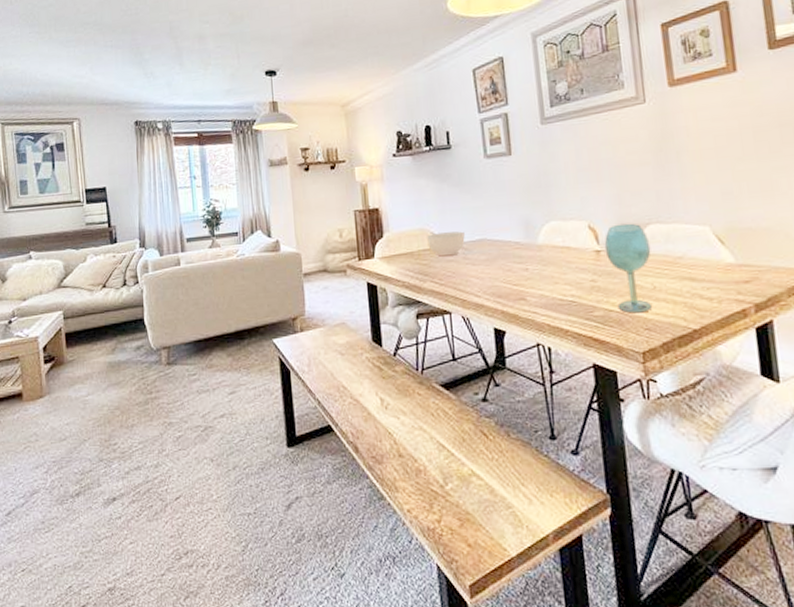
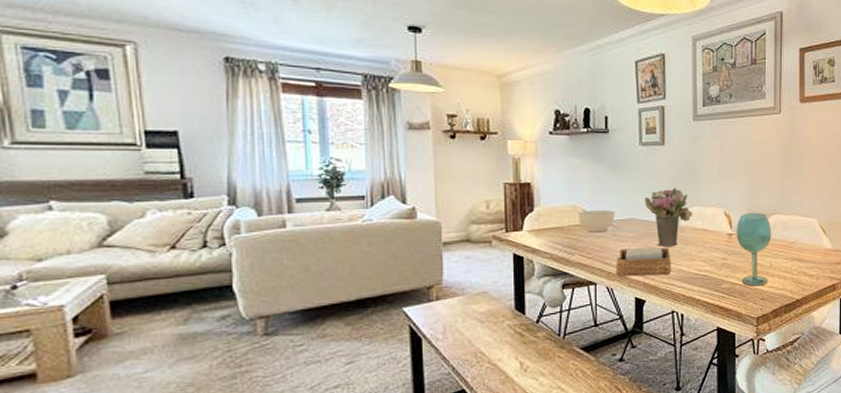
napkin holder: none [469,269,532,304] -> present [616,247,671,276]
flower bouquet: none [494,201,551,270] -> present [644,188,693,247]

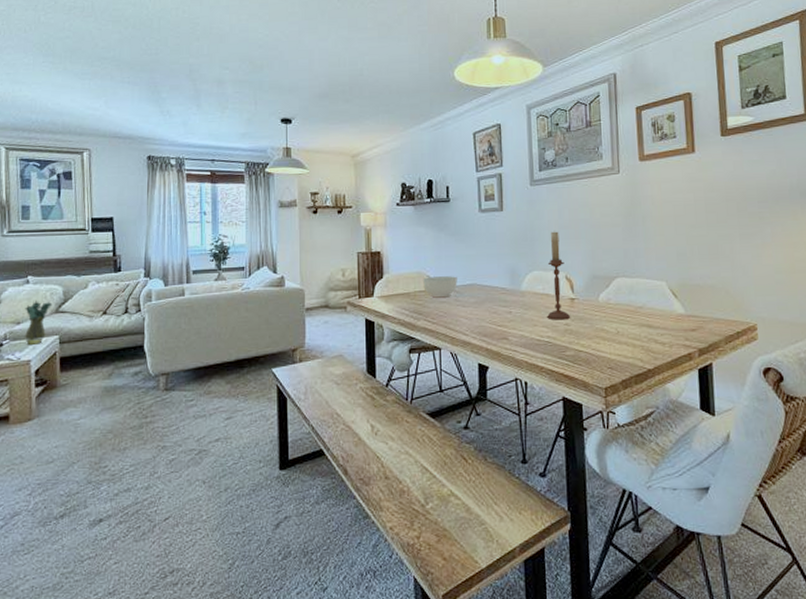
vase: none [49,231,91,286] -> present [24,300,52,345]
napkin holder: present [616,247,671,276] -> none [459,312,514,341]
flower bouquet: present [644,188,693,247] -> none [484,252,534,313]
candlestick: none [705,167,727,255] -> present [547,230,570,320]
wine glass: present [736,212,772,286] -> none [578,276,617,354]

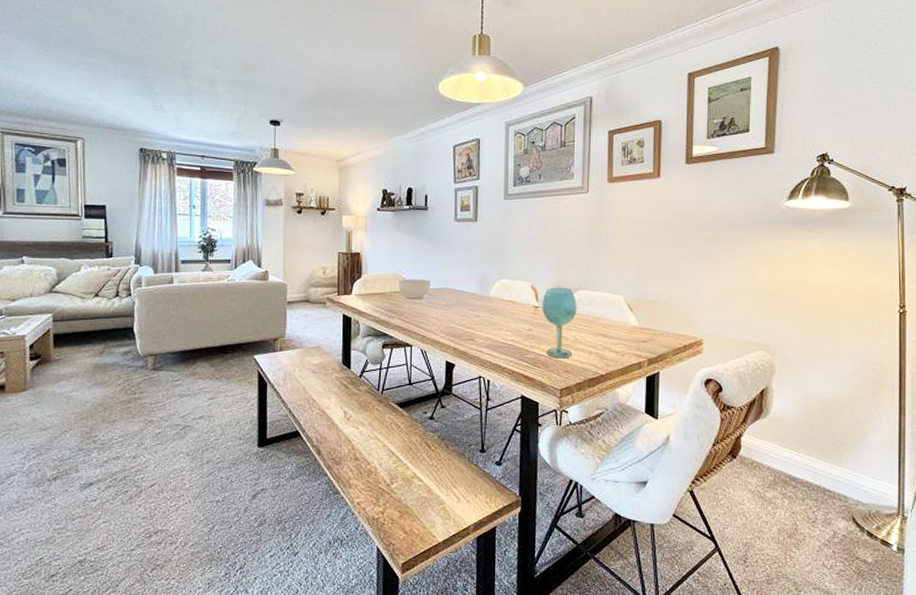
vase: present [24,300,52,345] -> none [19,279,46,321]
candlestick: present [547,230,570,320] -> none [512,242,533,326]
wine glass: none [578,276,617,354] -> present [542,287,577,359]

